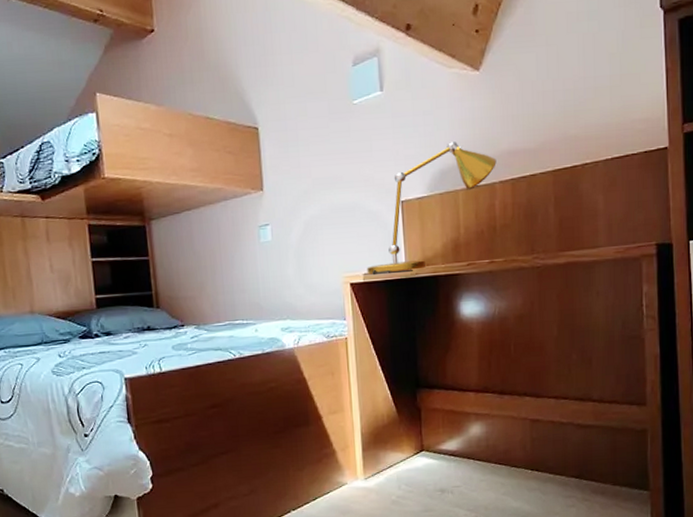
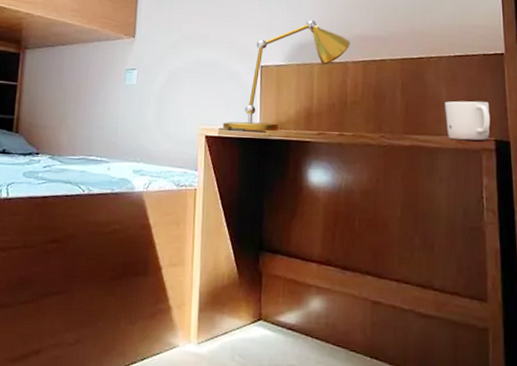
mug: none [602,204,652,251] -> present [445,101,491,142]

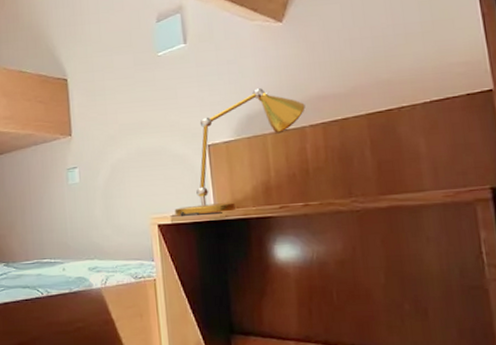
mug: present [445,101,491,142] -> none [424,146,484,195]

